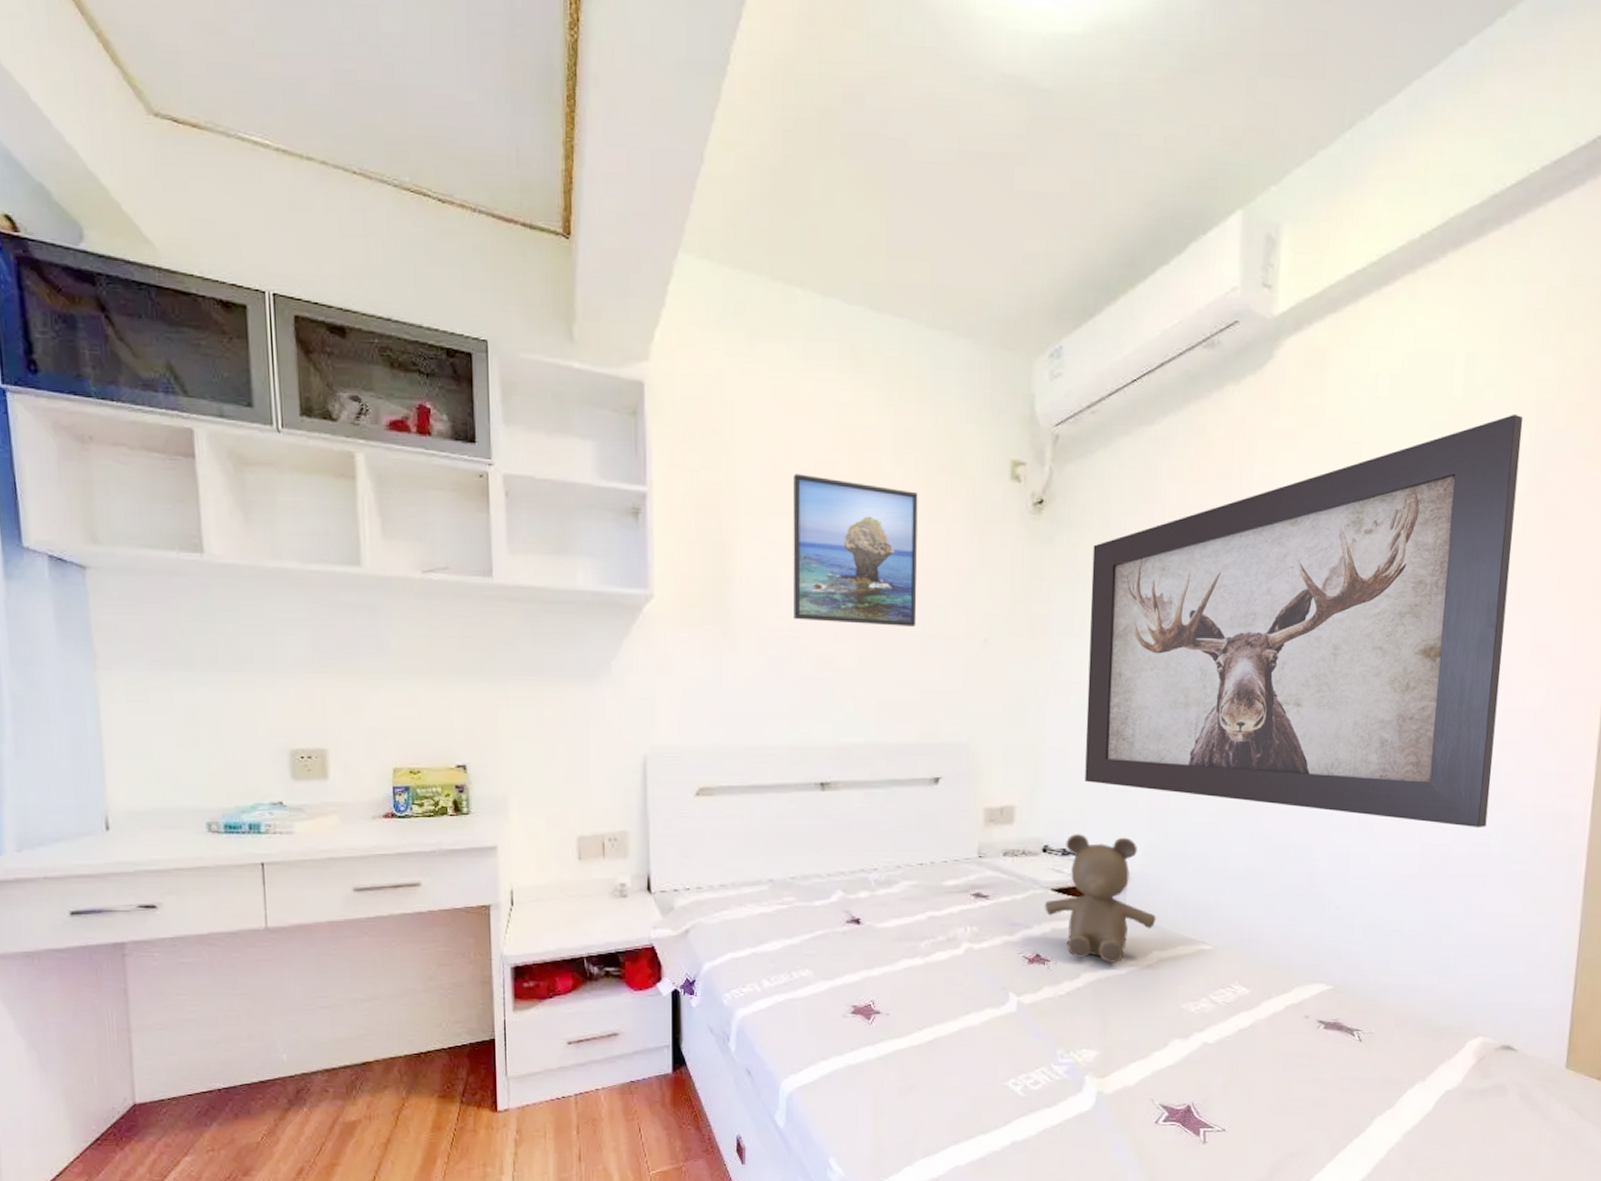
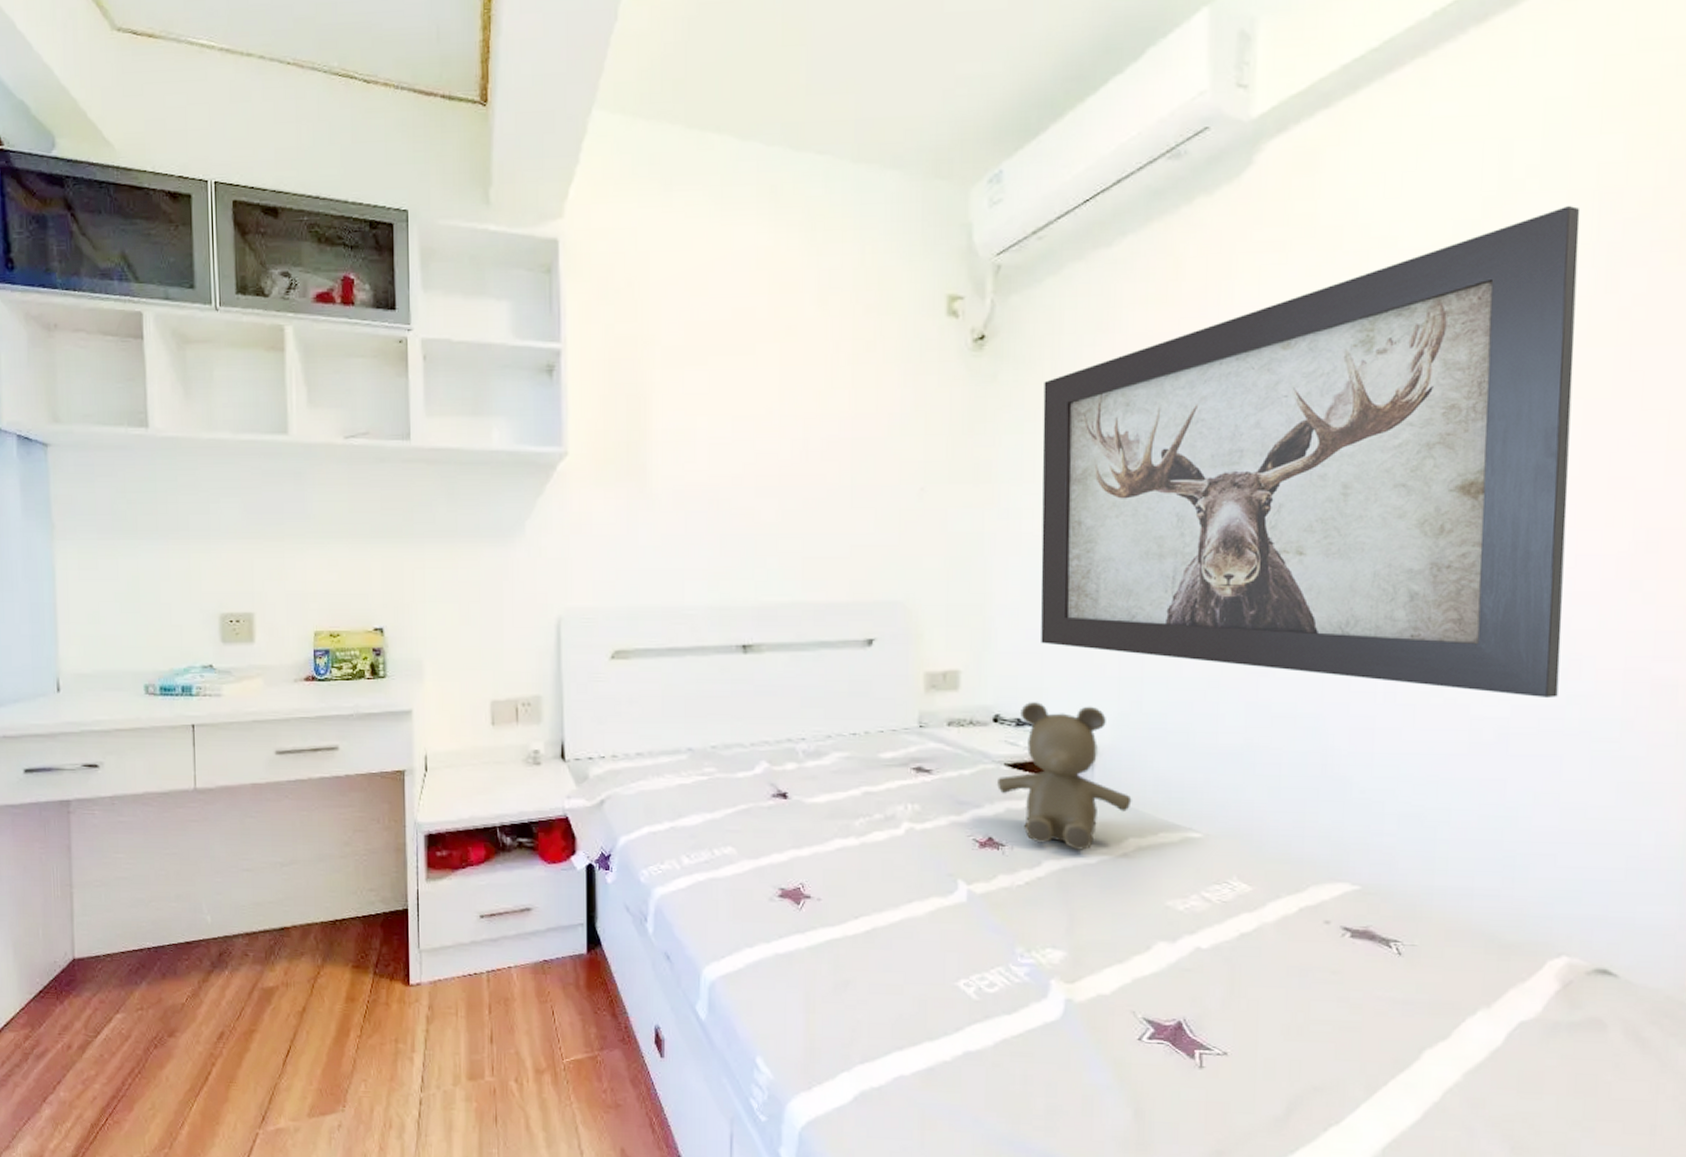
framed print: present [793,473,918,626] -> none [711,322,845,477]

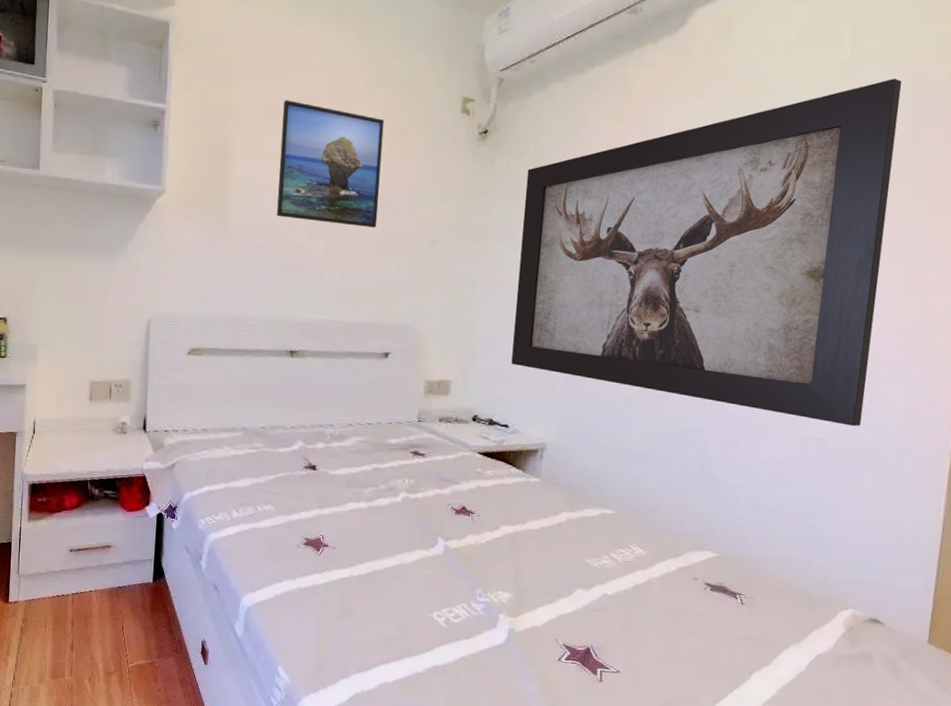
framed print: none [711,322,845,477] -> present [277,100,385,228]
teddy bear: present [997,702,1132,850] -> none [472,407,567,519]

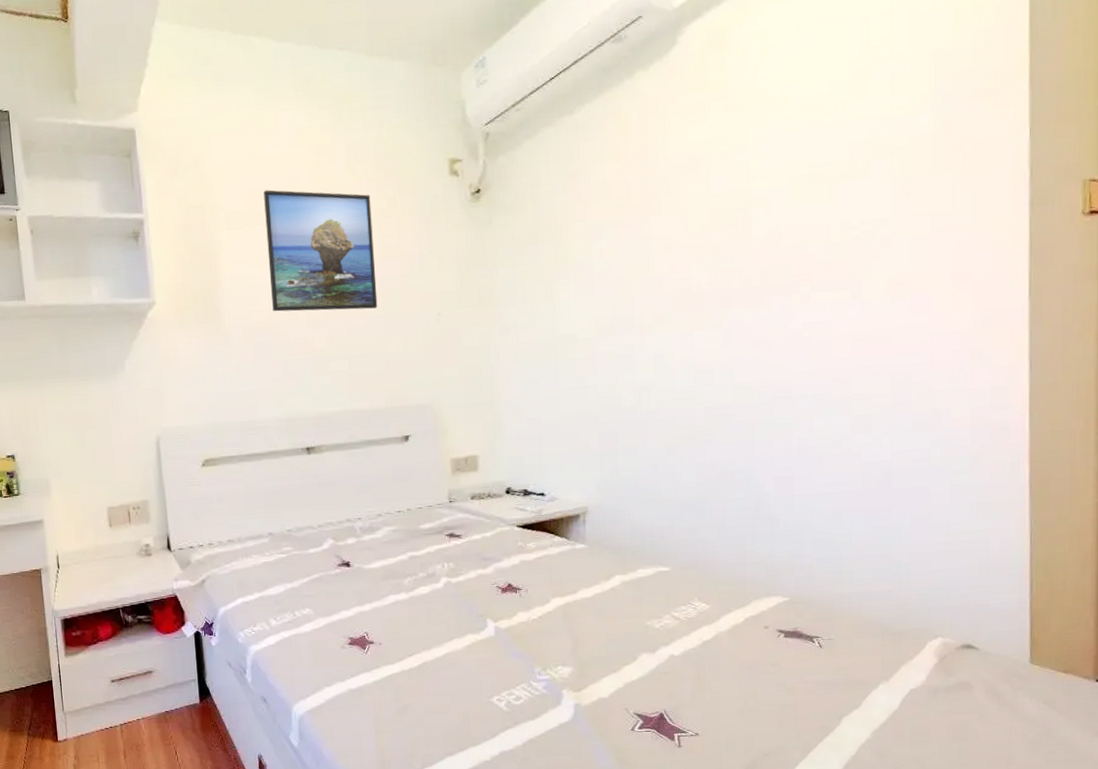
wall art: present [511,78,902,427] -> none [528,65,925,444]

